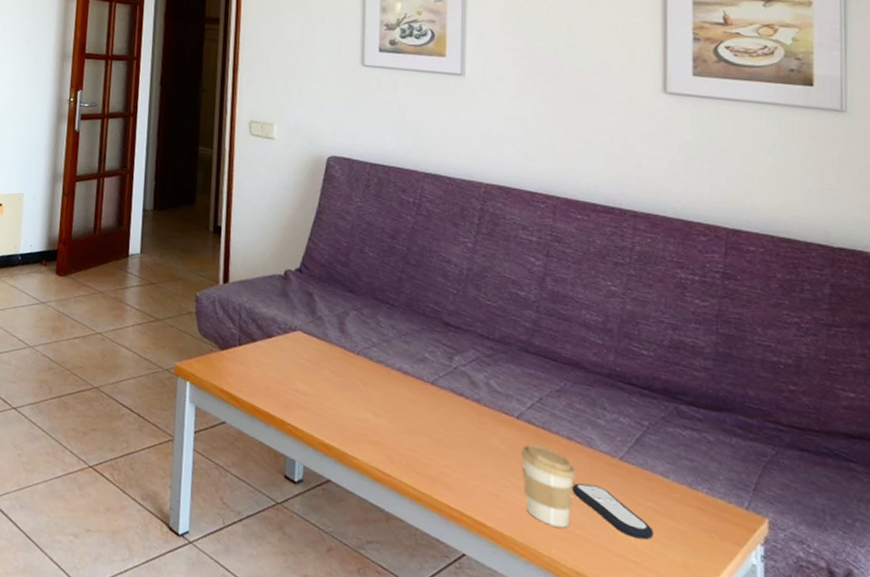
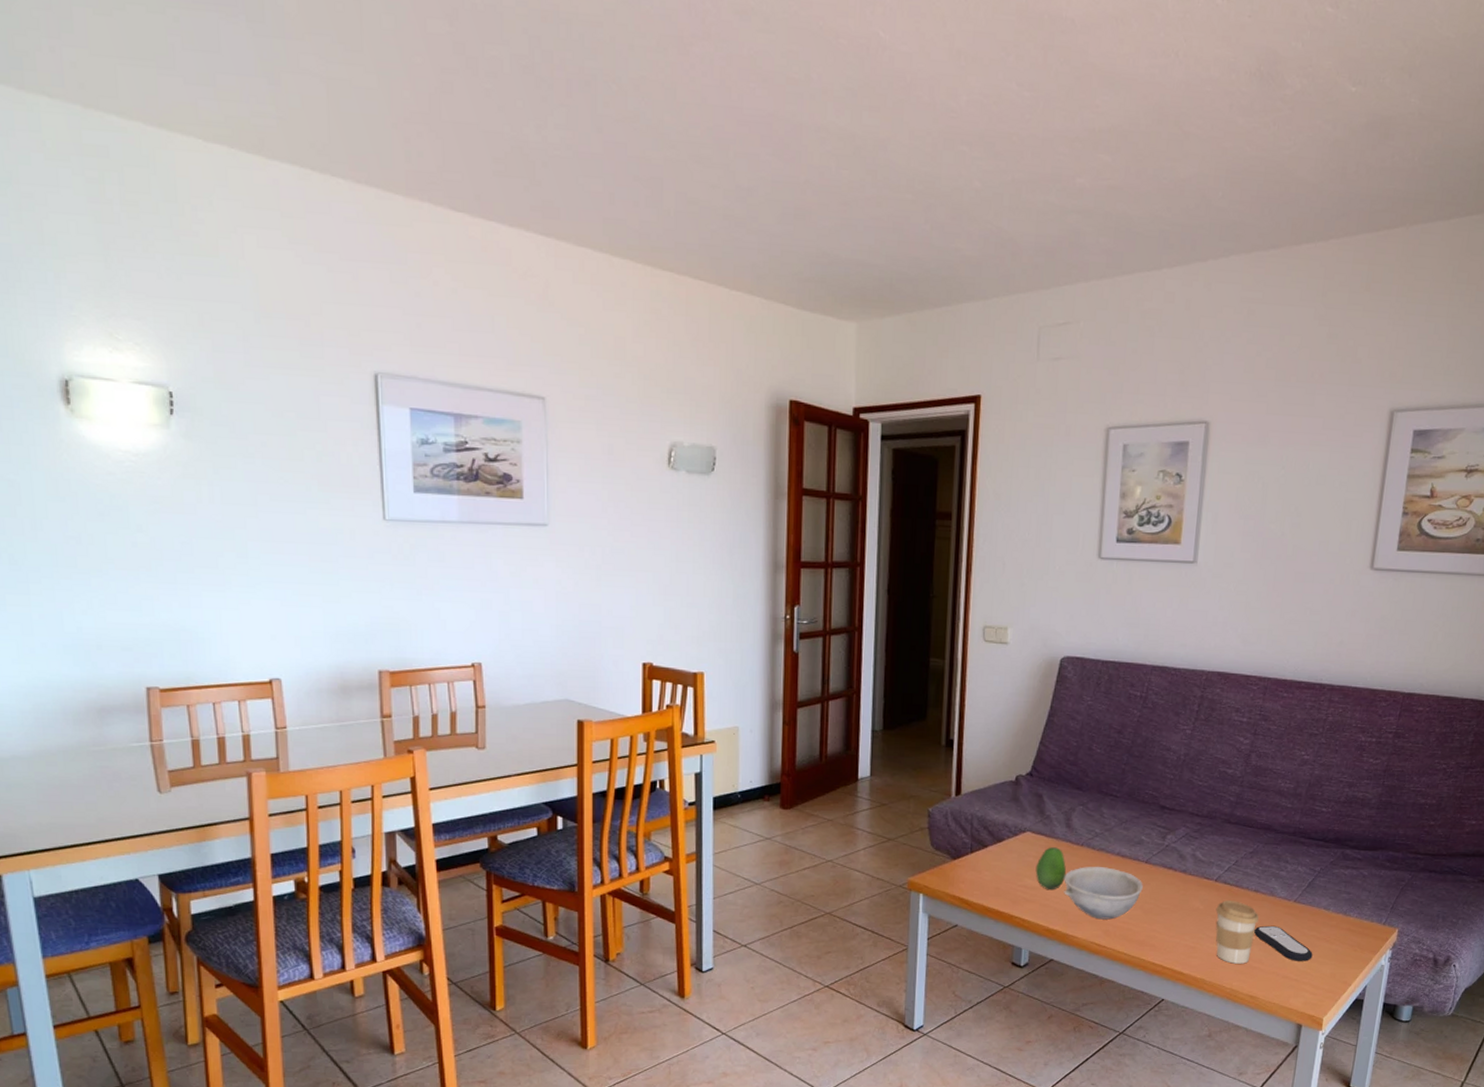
fruit: none [308,351,341,400] -> present [1035,847,1066,891]
bowl: none [339,378,430,445] -> present [1063,866,1143,920]

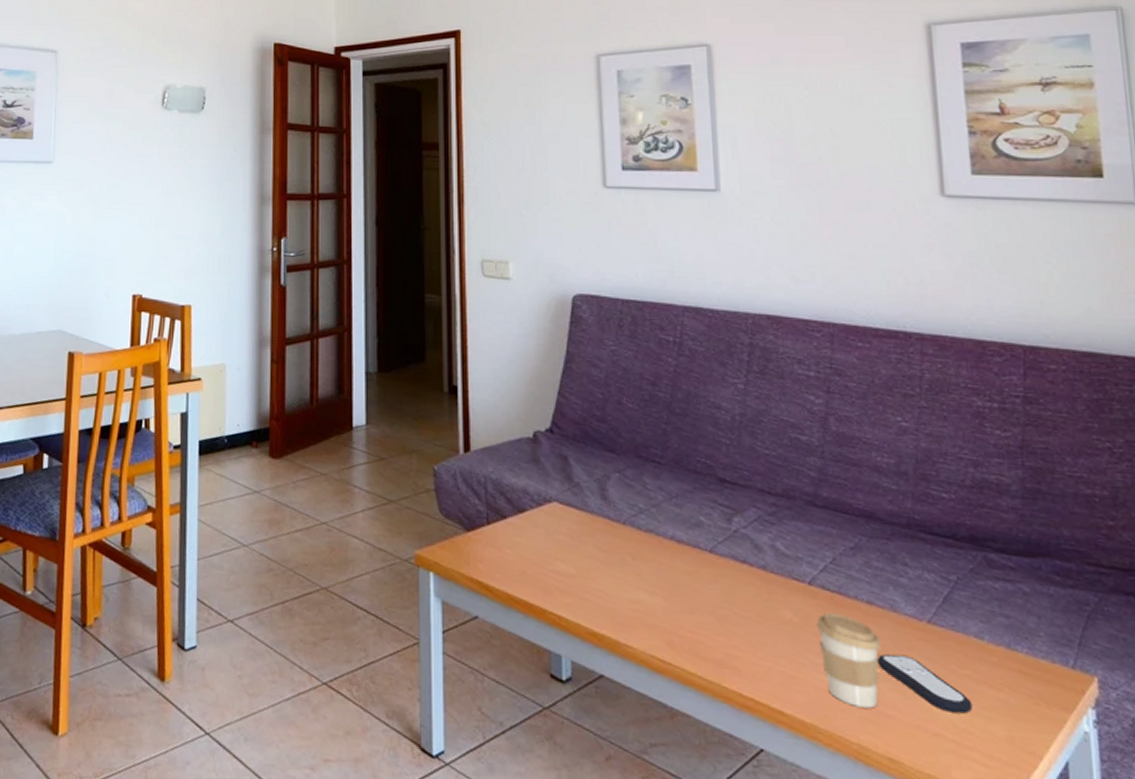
fruit: present [1035,847,1066,891] -> none [568,523,607,581]
bowl: present [1063,866,1143,920] -> none [605,552,711,627]

